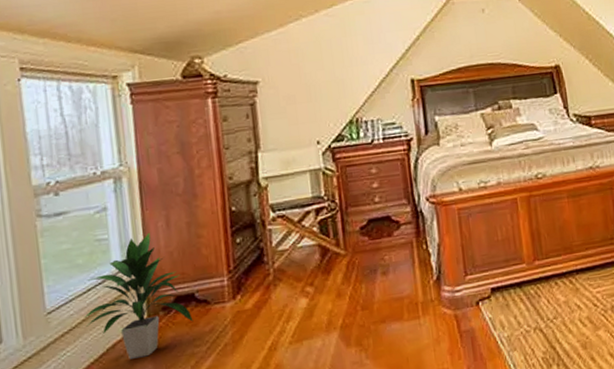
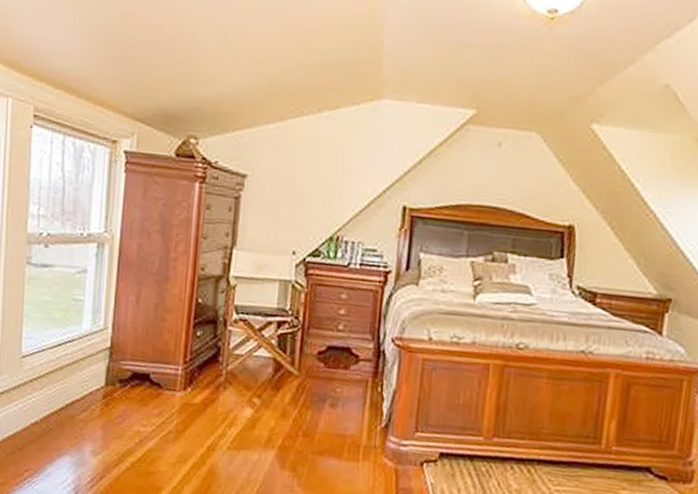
indoor plant: present [84,232,194,359] -> none [51,304,145,422]

